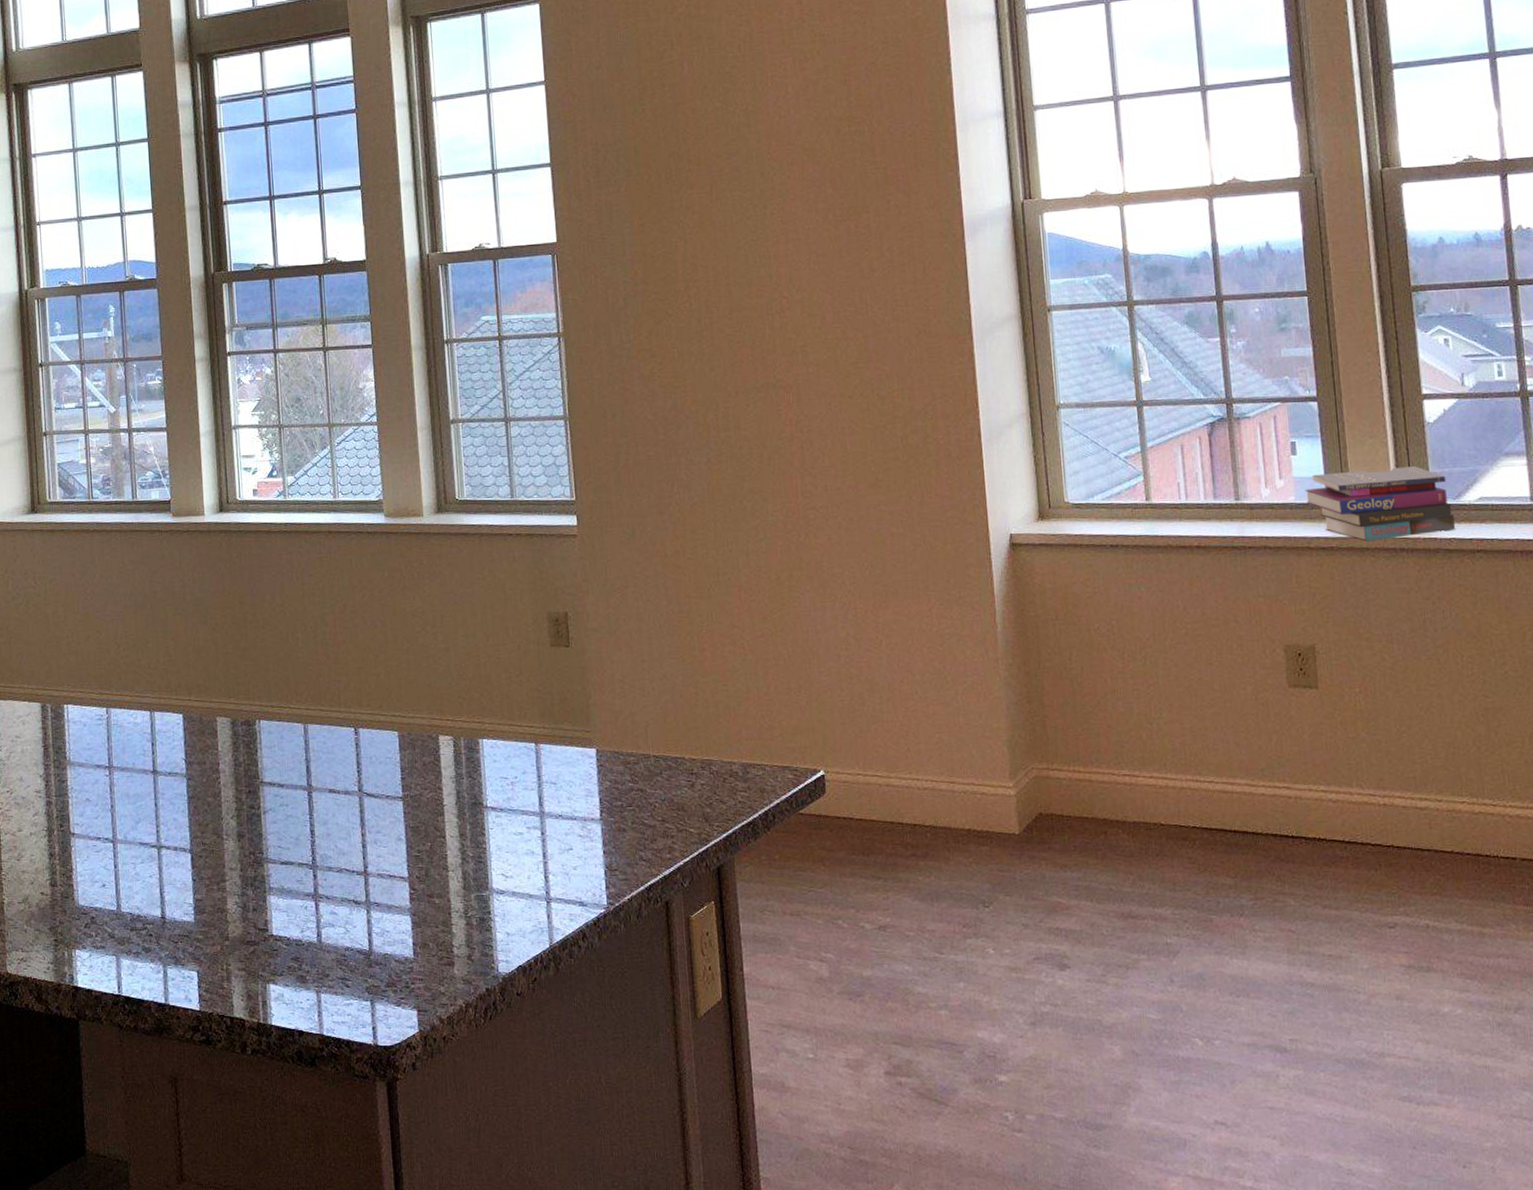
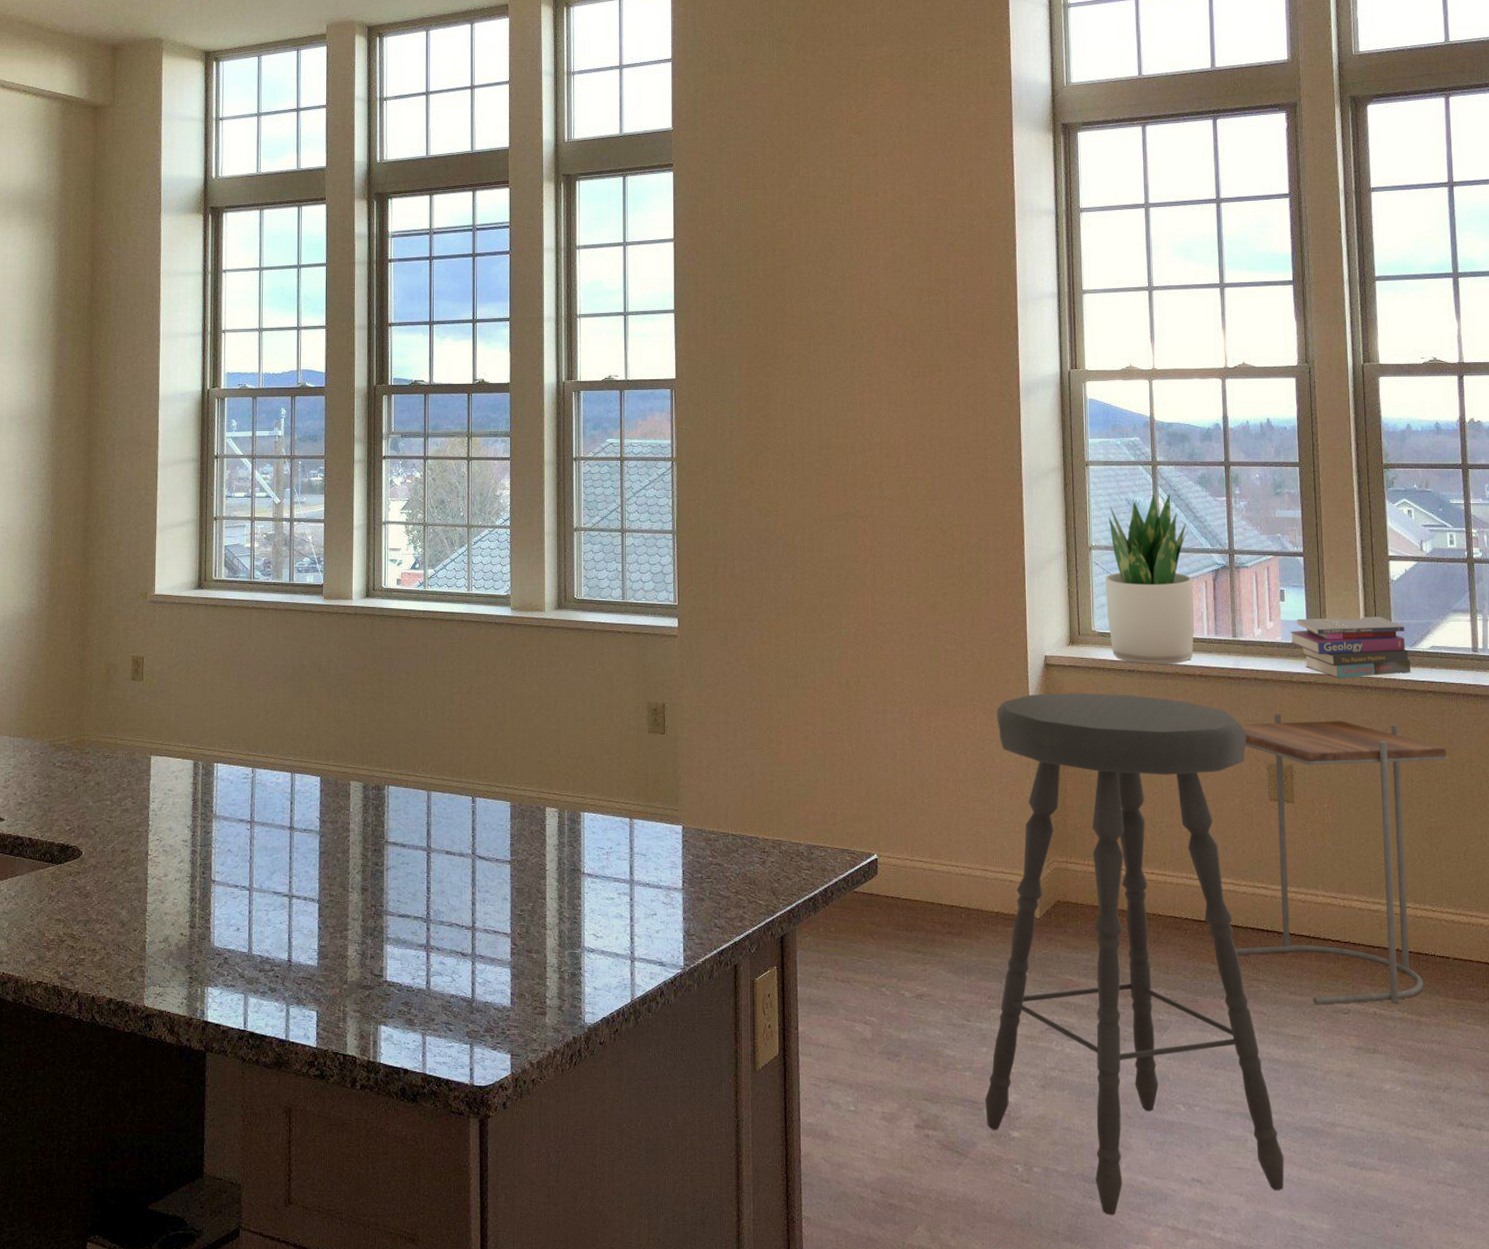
music stool: none [956,573,1326,1166] -> present [985,693,1285,1215]
planter: none [1077,337,1189,538] -> present [1105,493,1194,665]
side table: none [1249,586,1505,920] -> present [1235,714,1448,1005]

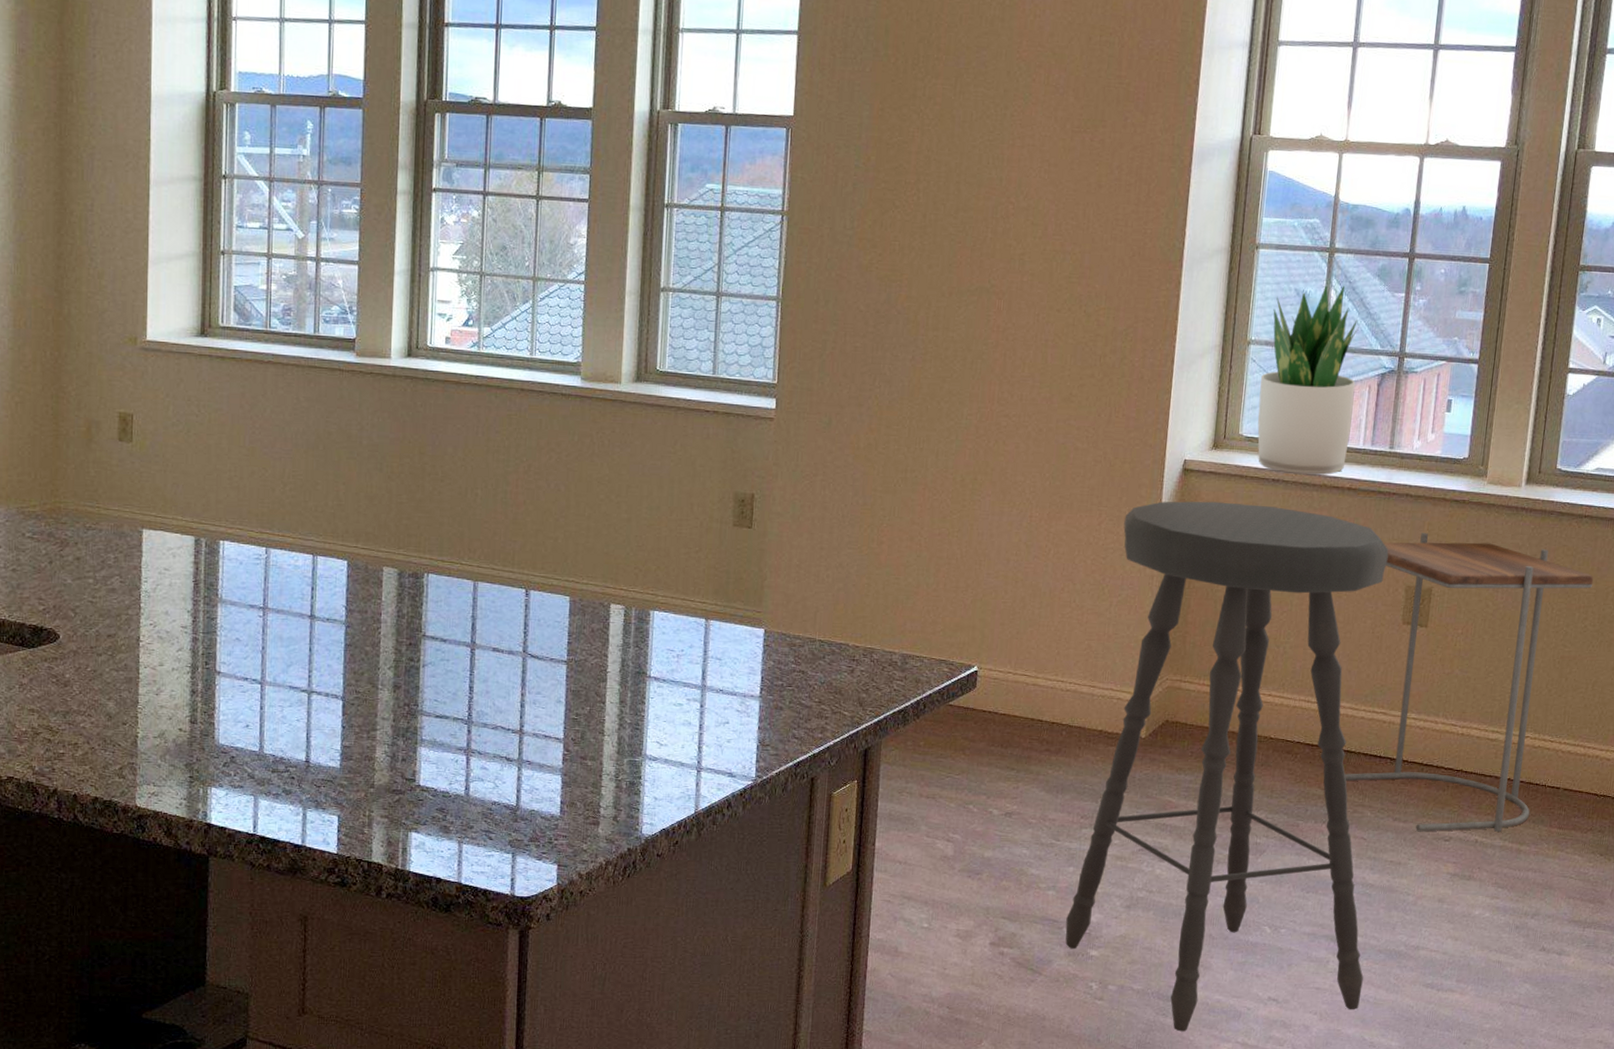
books: present [1290,617,1411,679] -> none [1450,432,1573,499]

